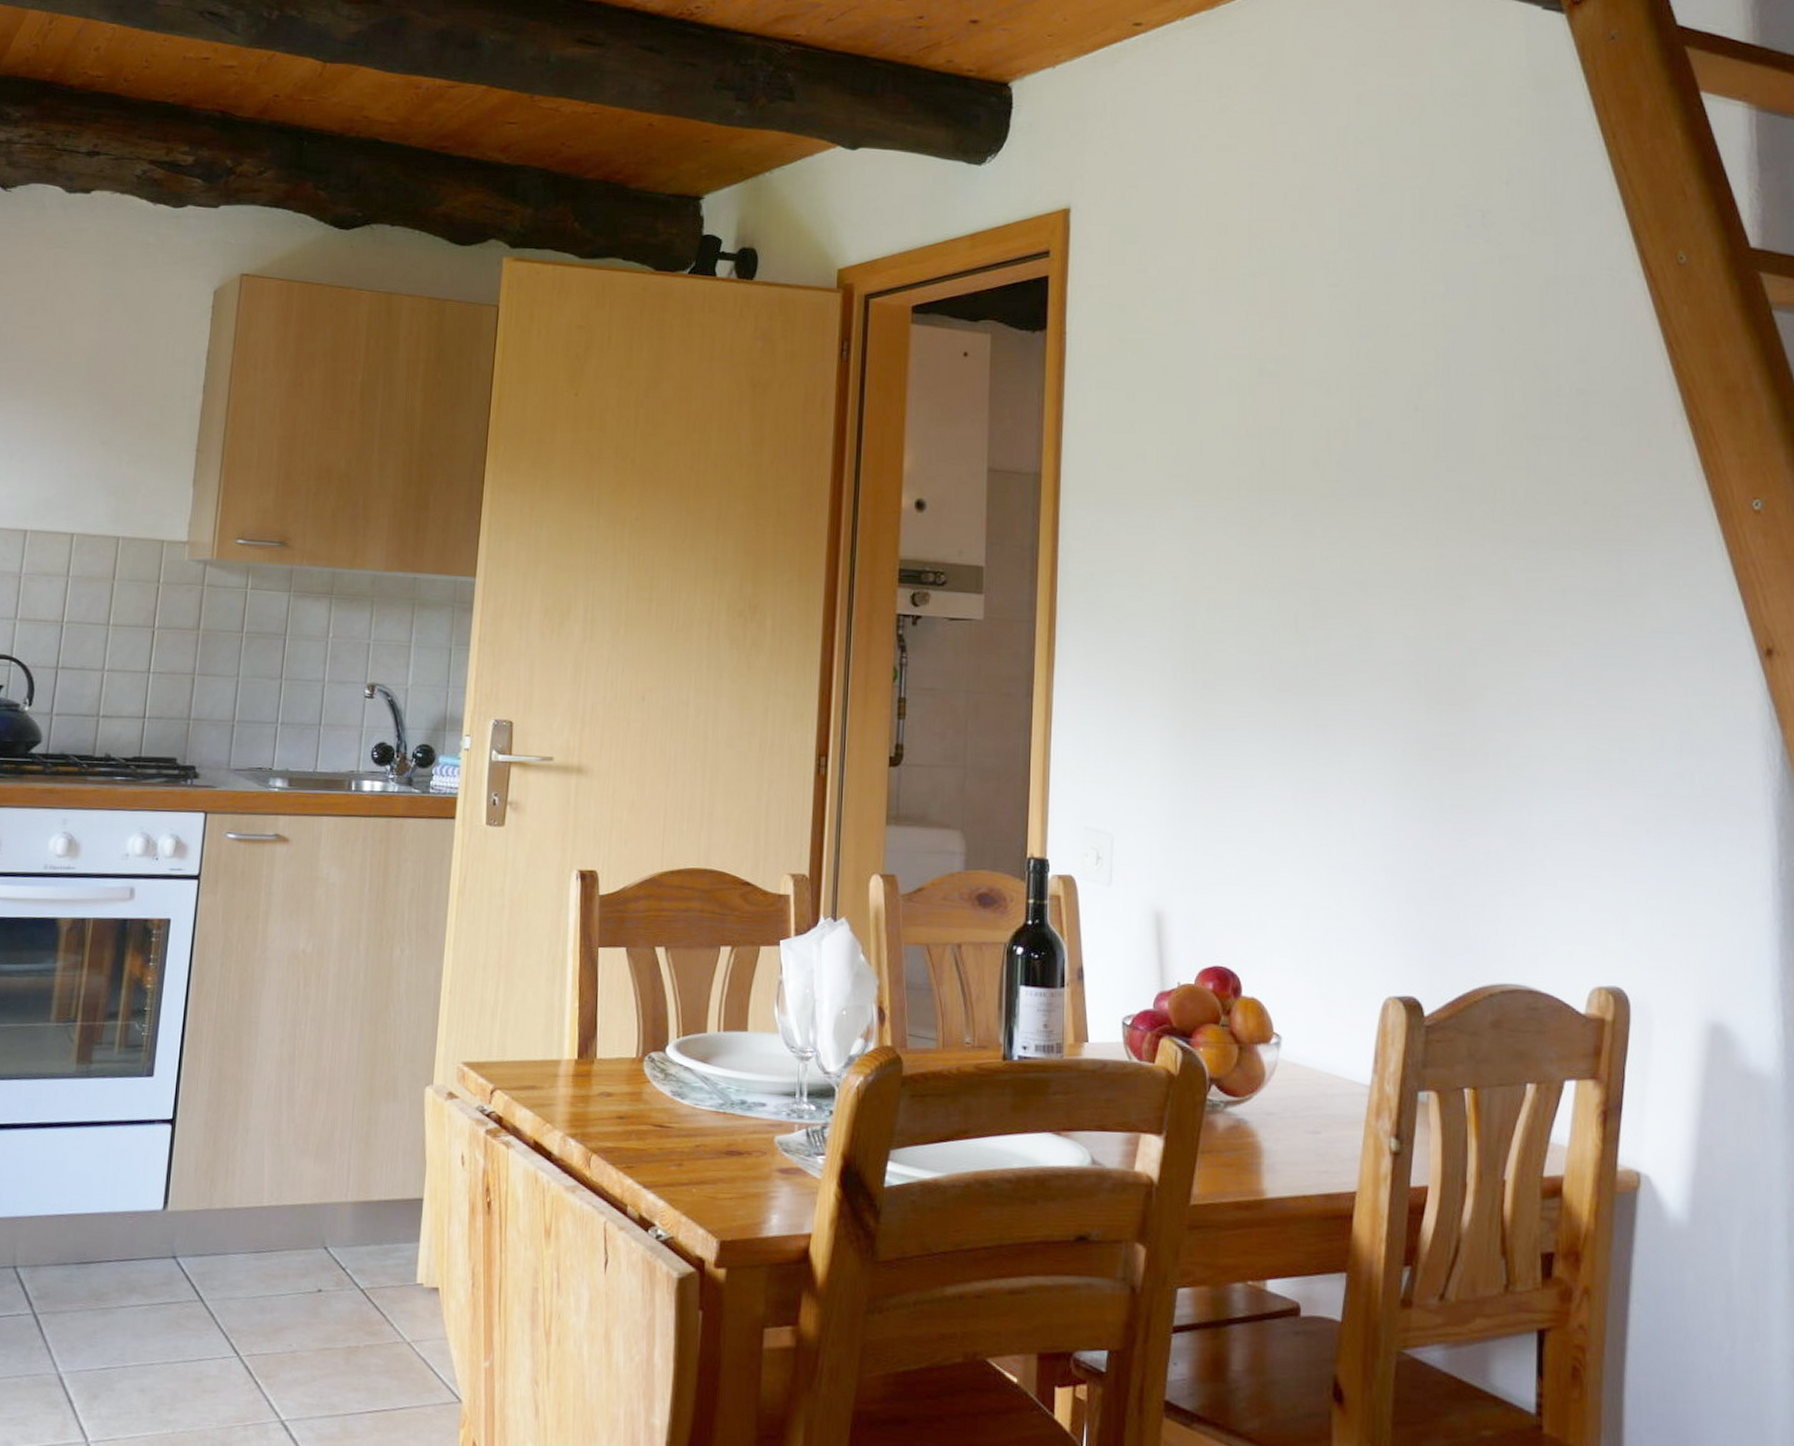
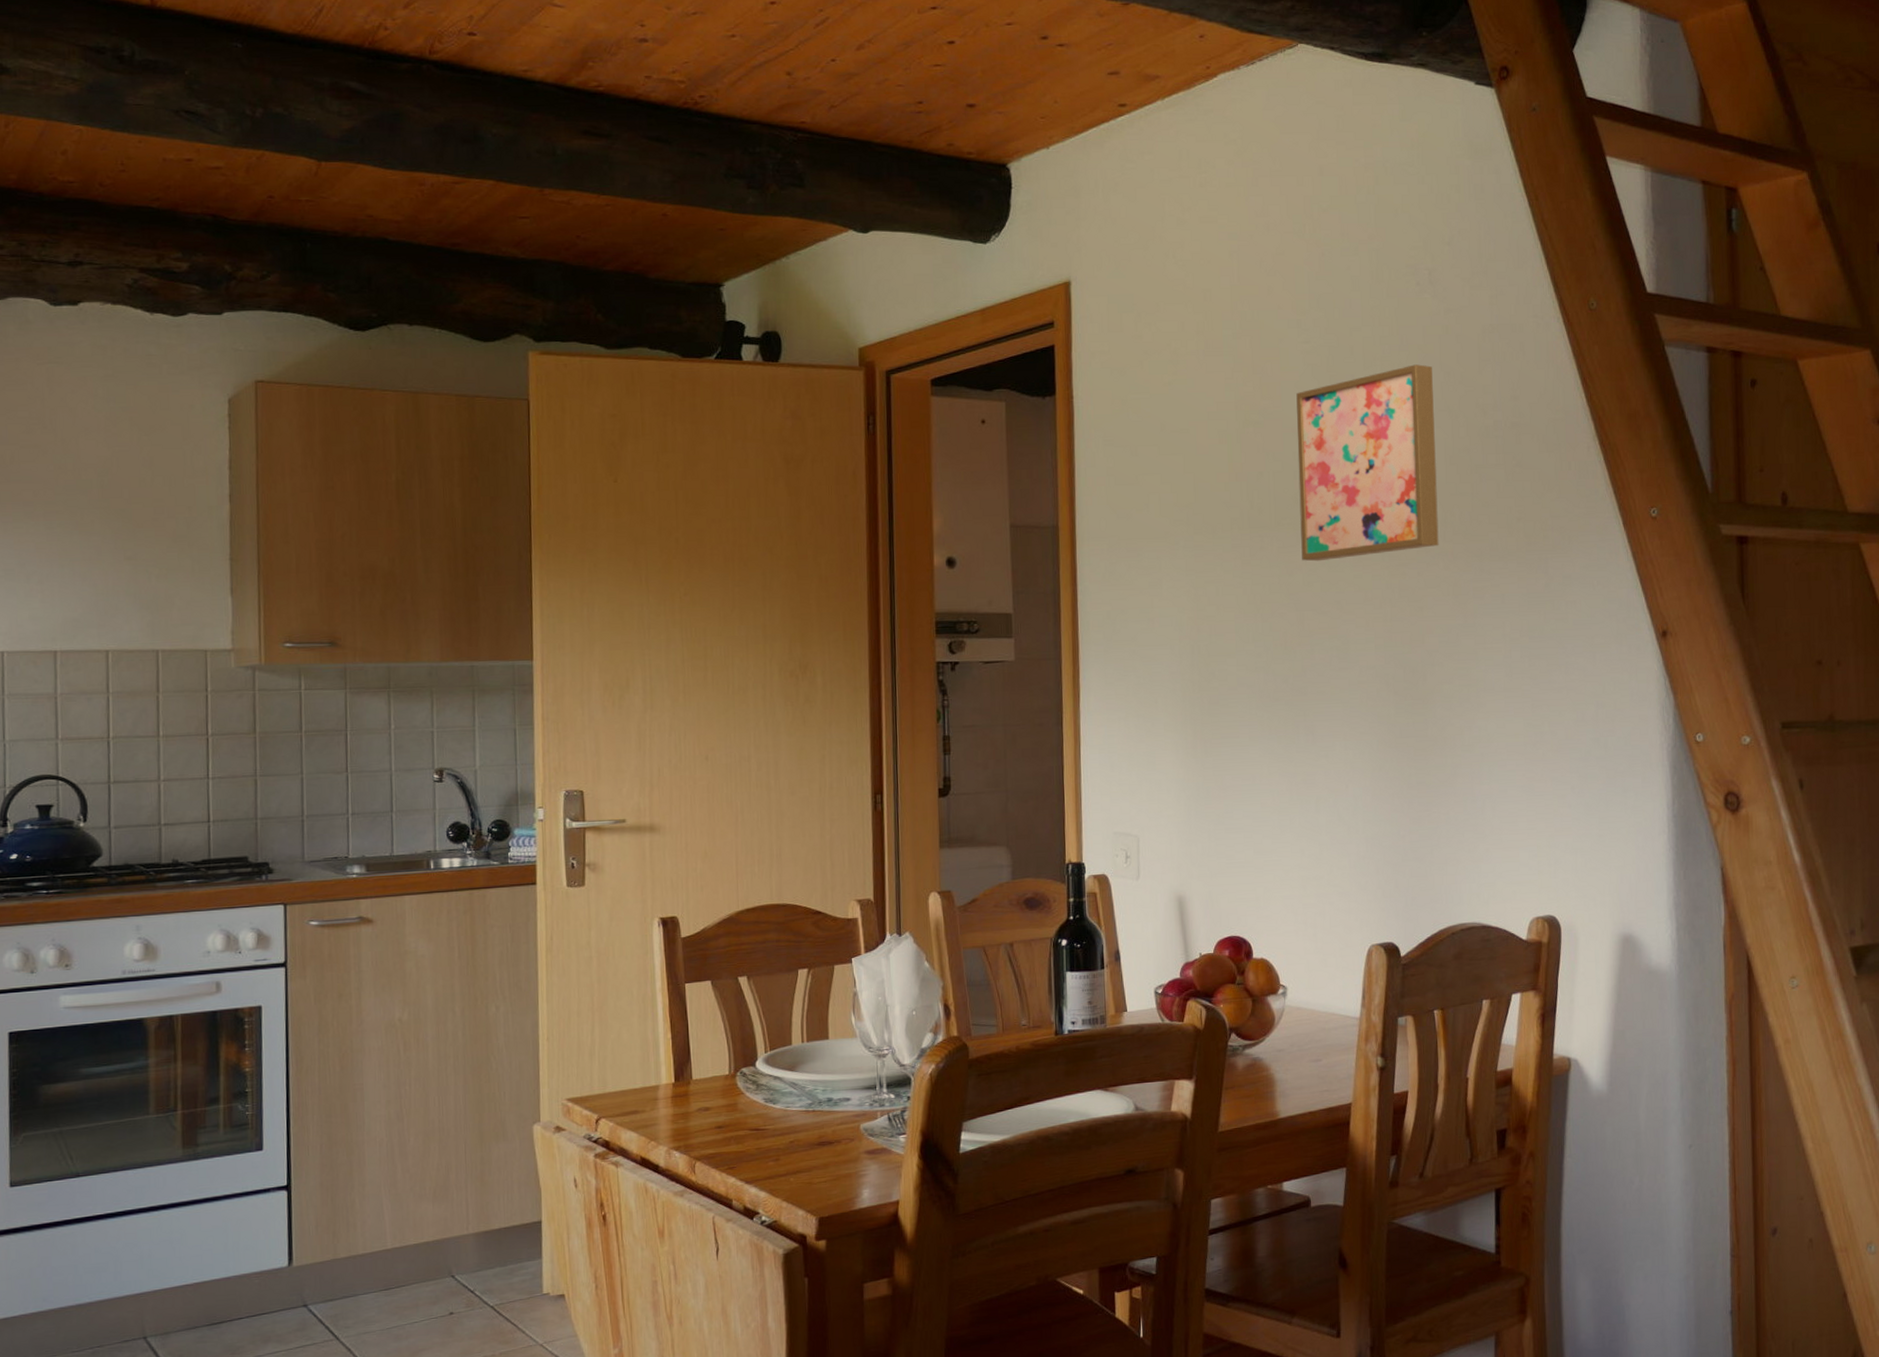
wall art: none [1319,316,1486,534] -> present [1296,364,1439,562]

